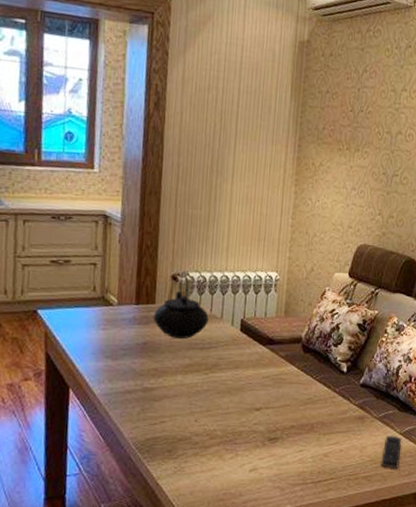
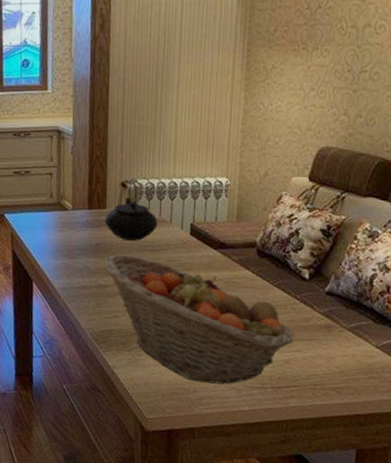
fruit basket: none [150,354,333,485] -> present [103,254,294,385]
remote control: present [381,435,402,469] -> none [353,347,379,384]

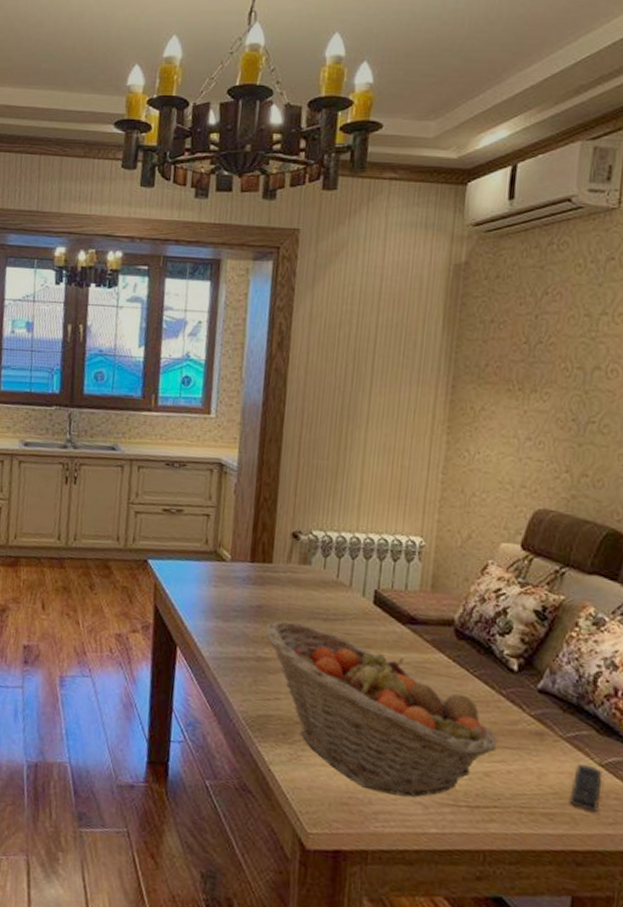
teapot: present [104,178,158,242] -> none [269,528,335,607]
remote control: none [353,347,379,384] -> present [569,764,603,813]

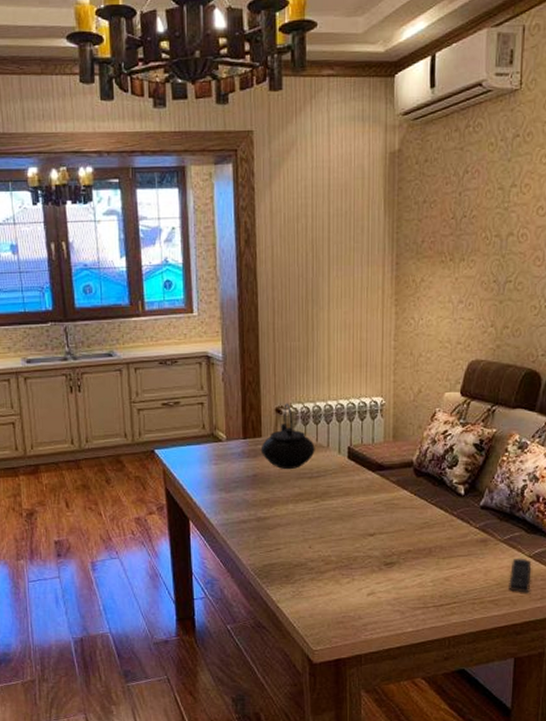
fruit basket: present [265,621,498,798] -> none [262,484,453,608]
teapot: none [269,528,335,607] -> present [260,403,315,470]

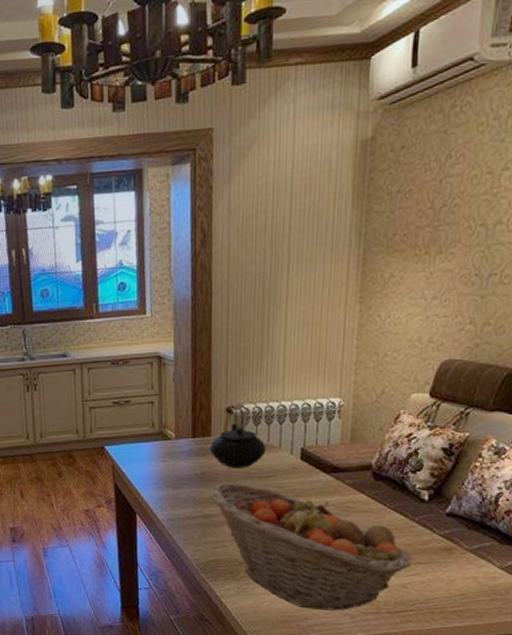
fruit basket: none [262,484,453,608] -> present [209,483,412,611]
remote control: present [509,558,532,593] -> none [474,569,503,606]

